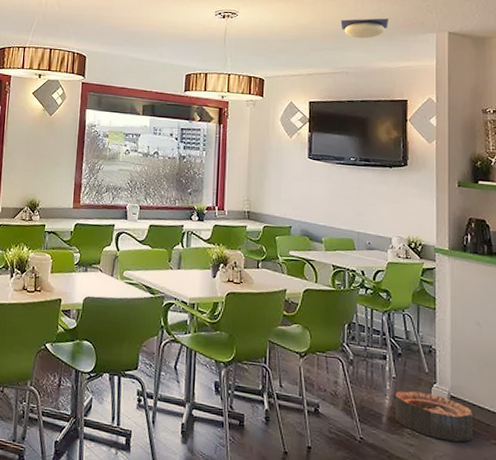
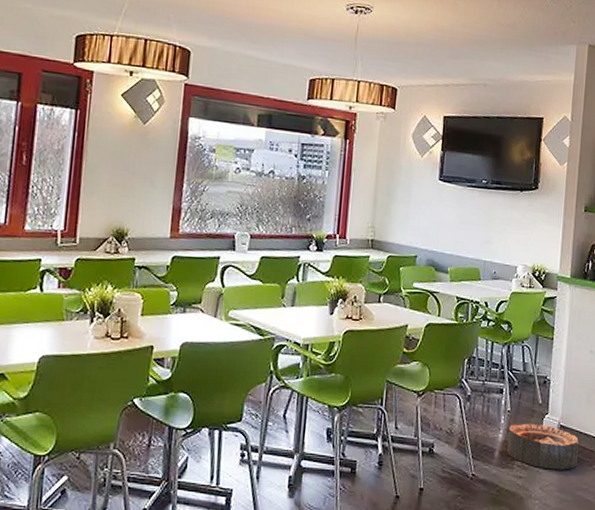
ceiling light fixture: present [341,18,388,39] -> none [482,23,531,48]

